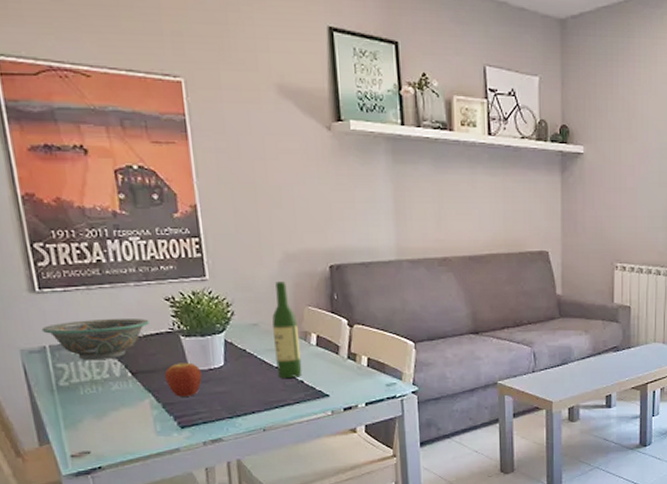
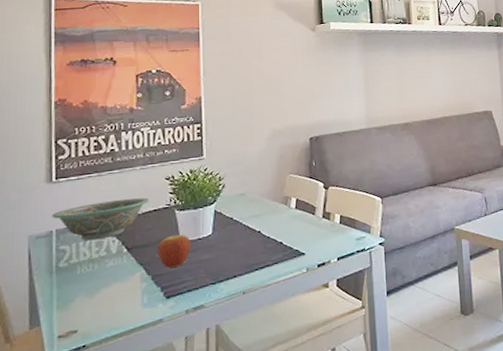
wine bottle: present [272,281,303,378] -> none [257,154,282,241]

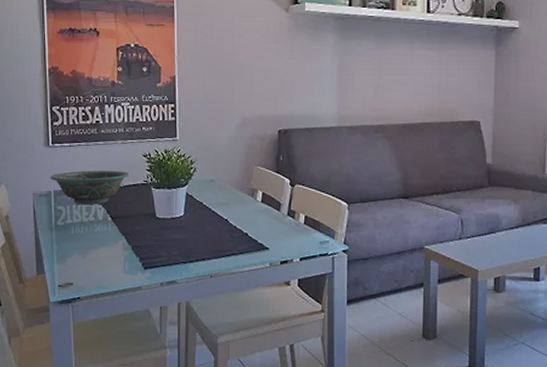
fruit: present [157,234,191,268] -> none [136,210,165,241]

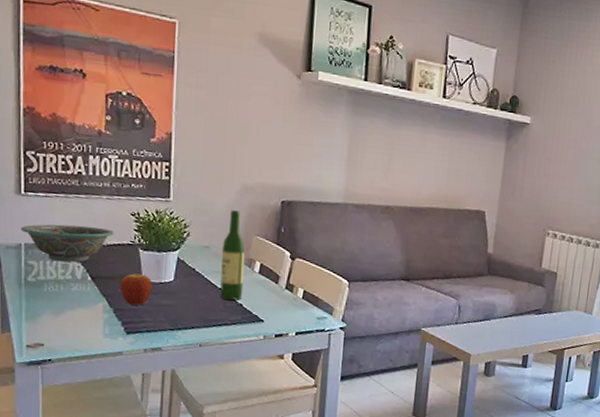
fruit: none [136,210,165,241] -> present [120,272,153,305]
wine bottle: none [225,143,248,230] -> present [220,210,245,300]

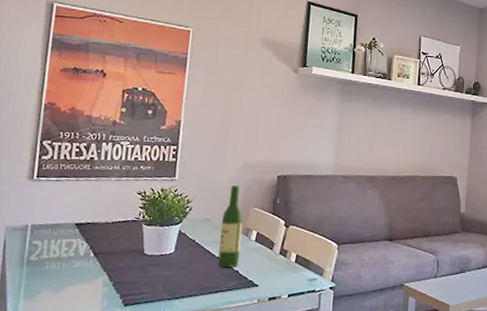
decorative bowl: present [20,224,114,262] -> none [29,205,120,241]
fruit: present [120,272,153,305] -> none [121,246,154,278]

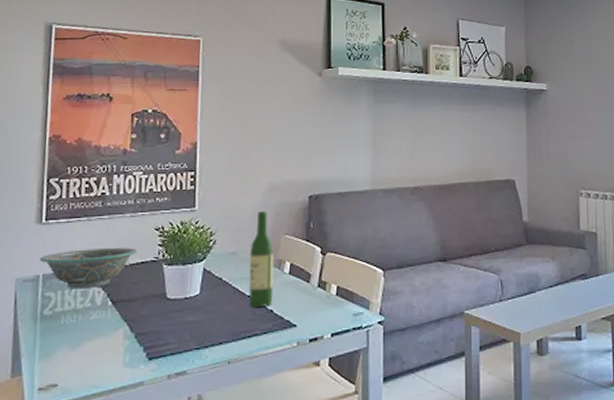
decorative bowl: none [29,205,120,241] -> present [39,247,137,290]

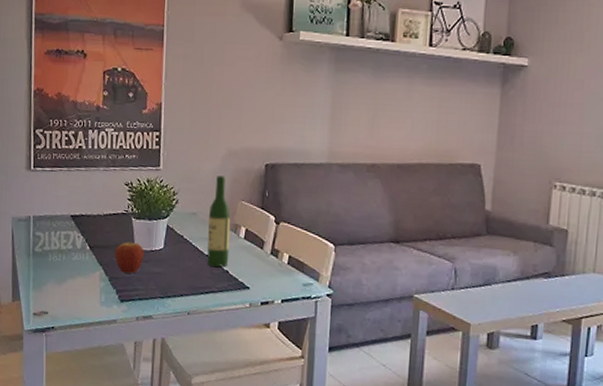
decorative bowl: present [39,247,137,290] -> none [30,196,110,233]
fruit: none [142,290,177,326] -> present [114,240,144,273]

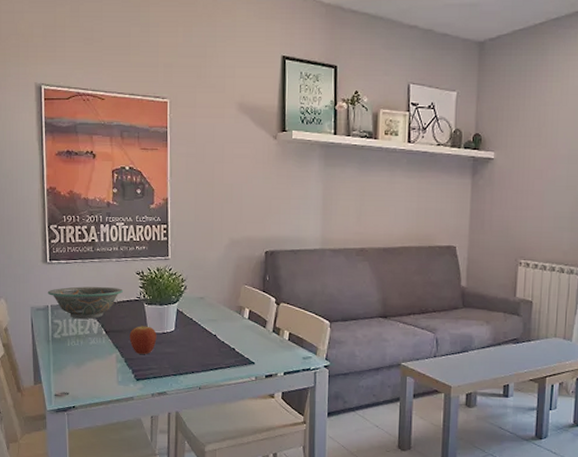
decorative bowl: none [30,196,110,233] -> present [47,286,123,320]
wine bottle: present [207,175,231,267] -> none [214,263,236,345]

